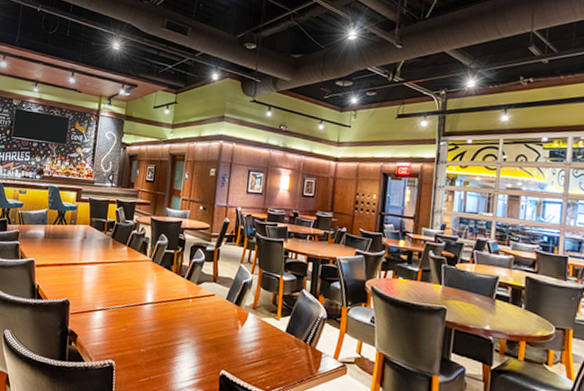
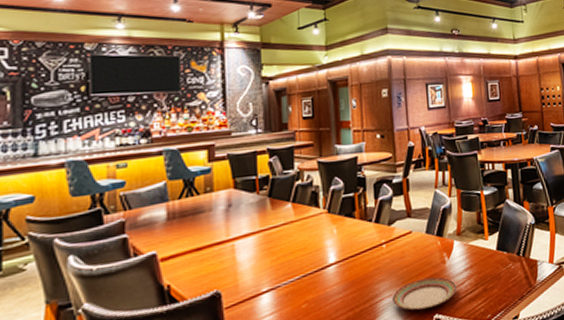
plate: none [189,336,244,364] -> present [391,277,457,310]

